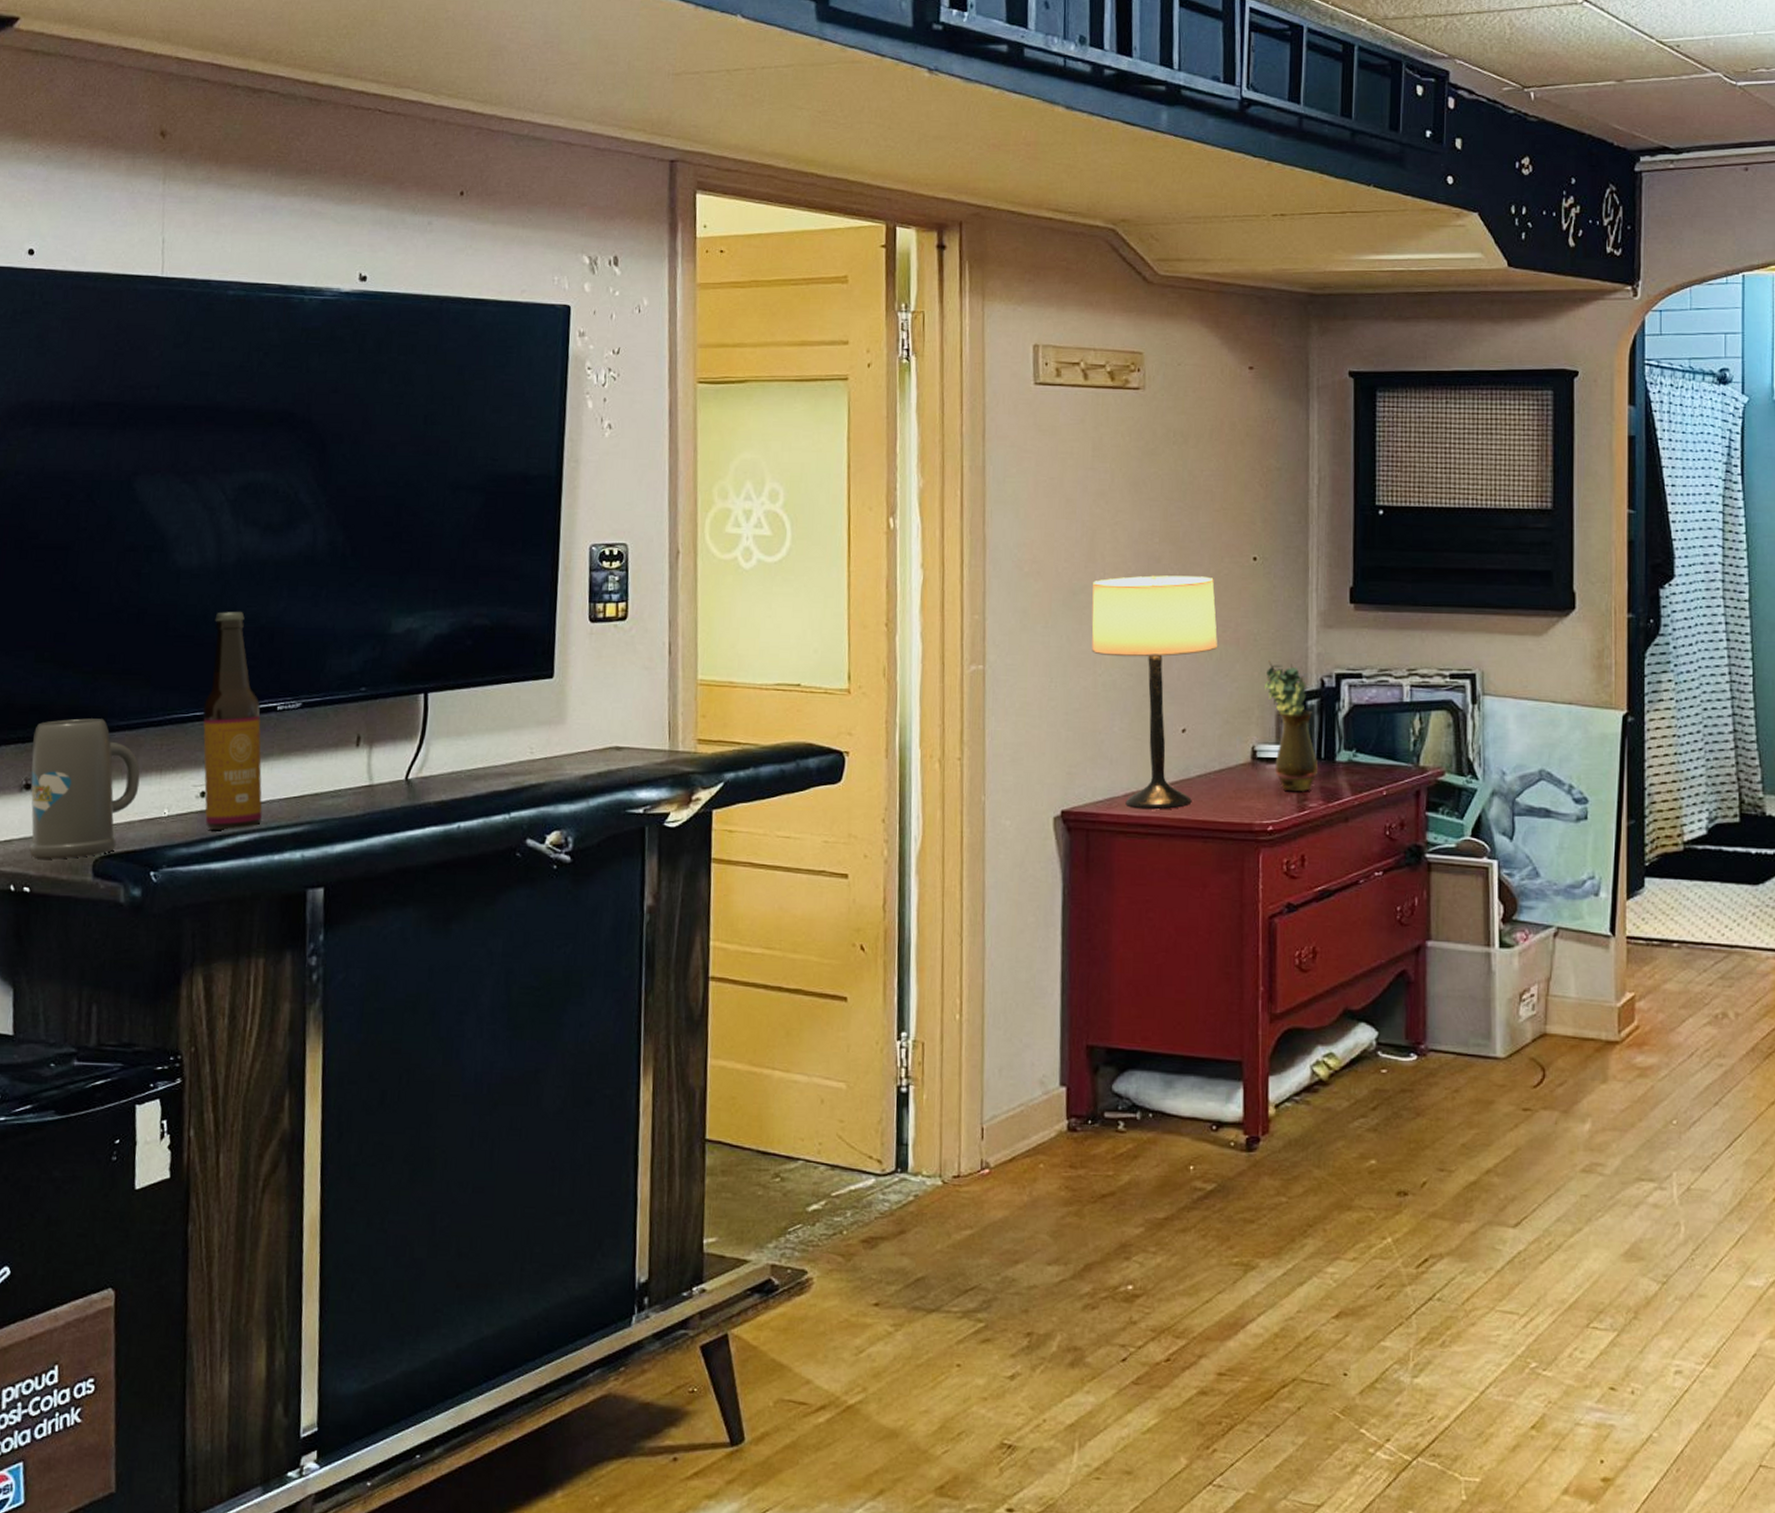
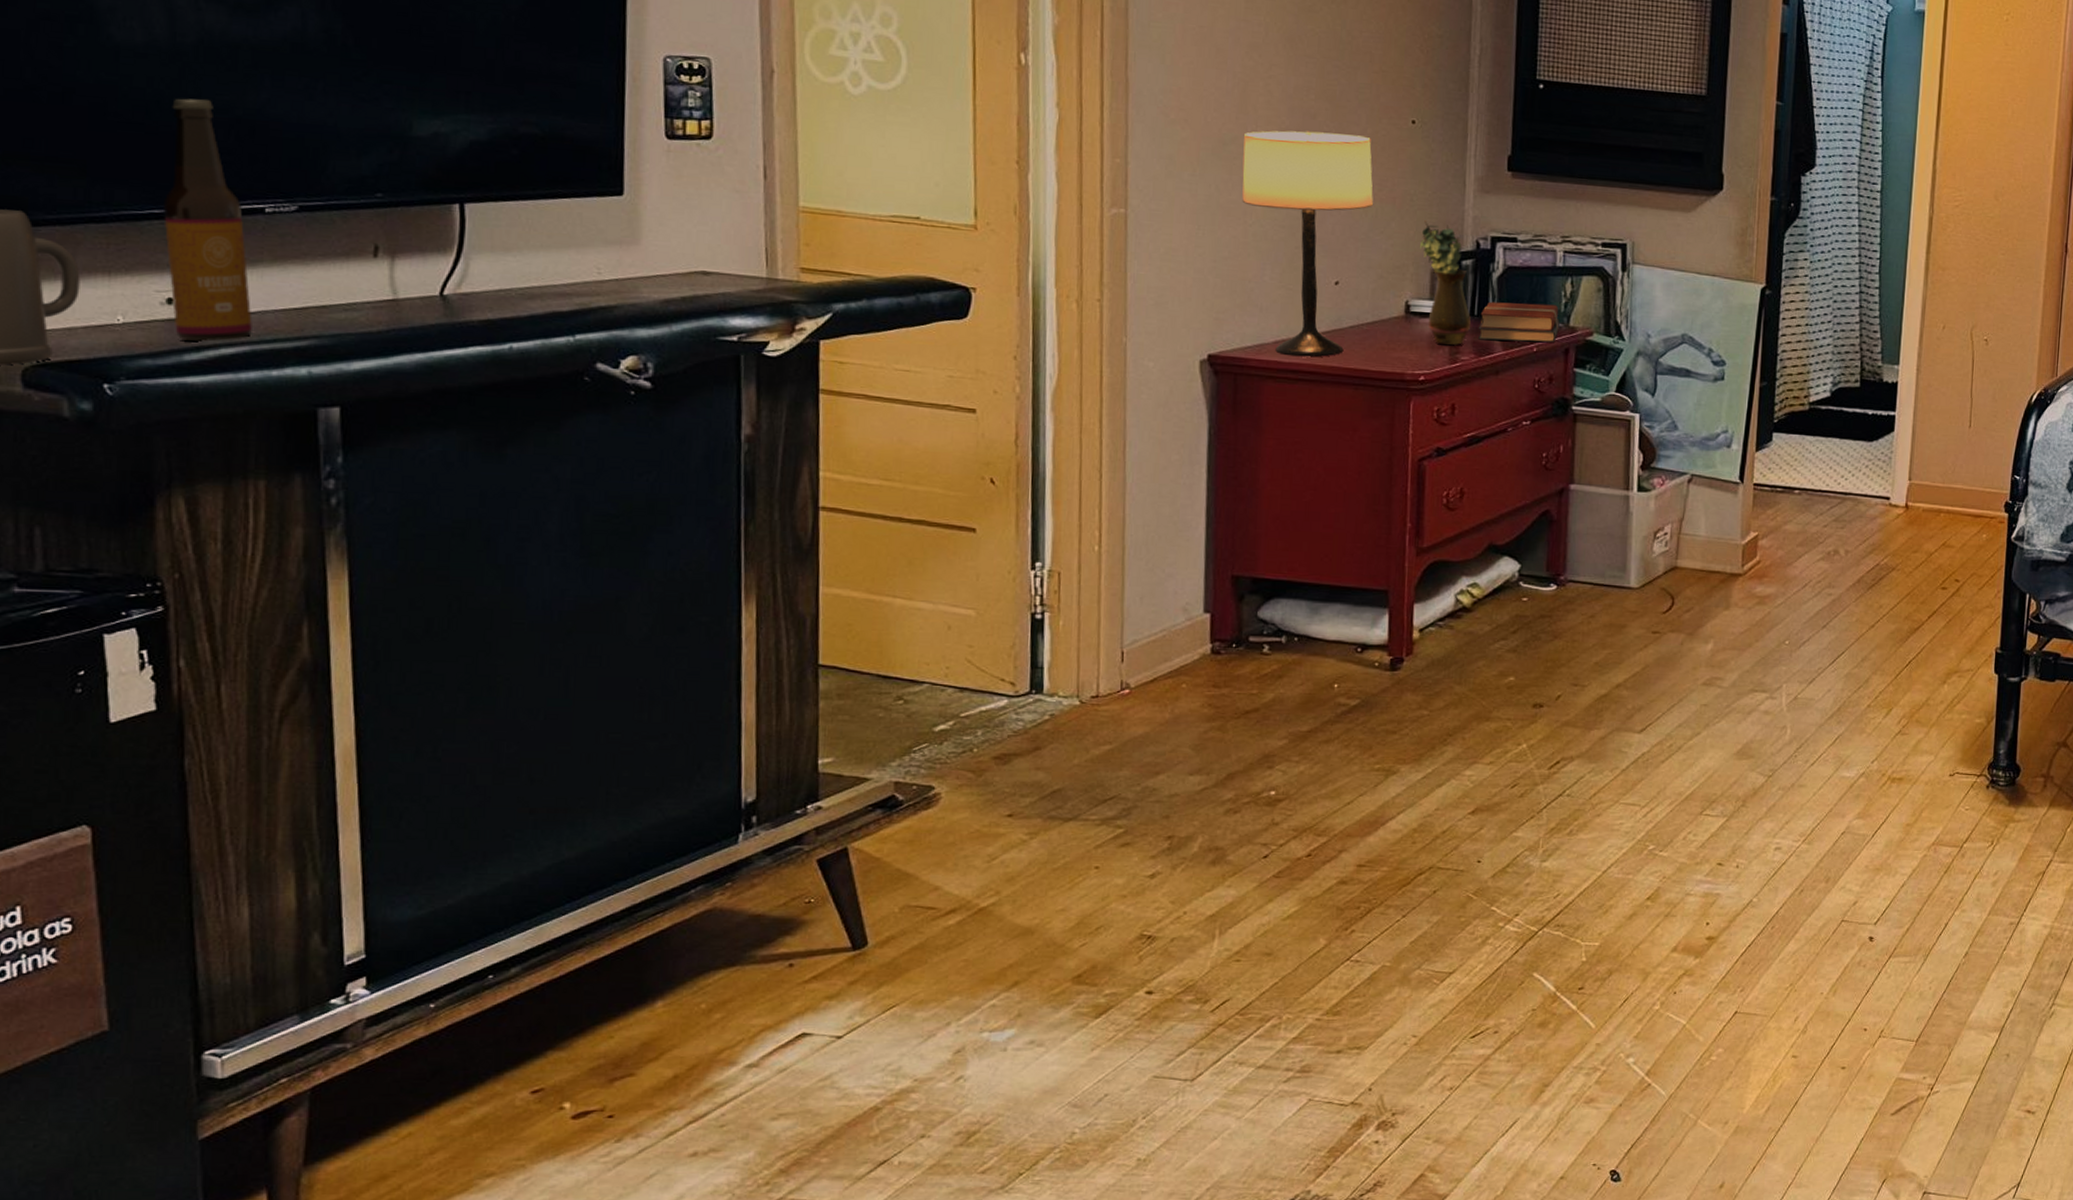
books: none [1325,743,1409,785] -> present [1478,301,1560,343]

